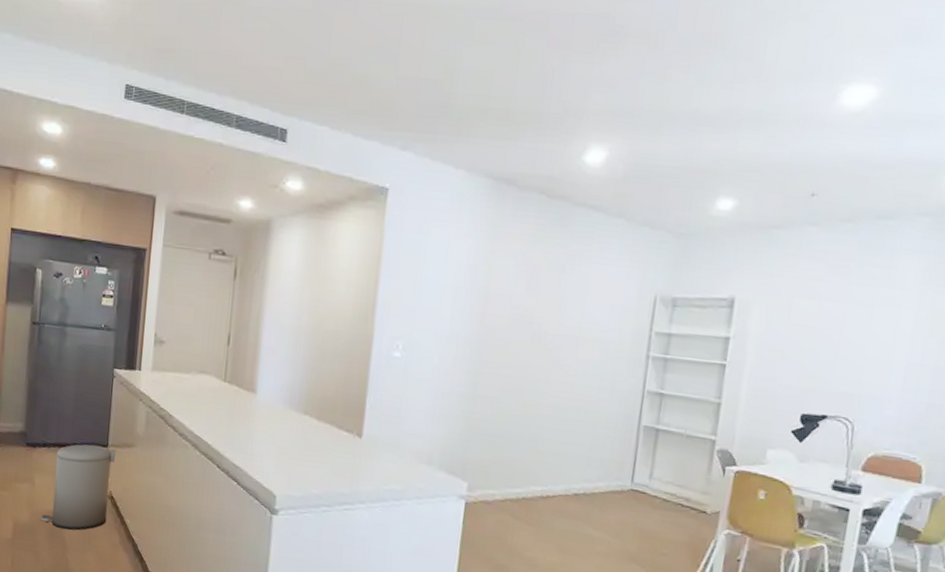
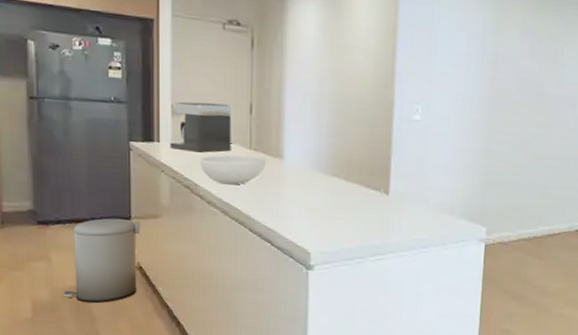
coffee maker: none [149,330,210,383] -> present [170,101,232,153]
bowl: none [175,386,240,418] -> present [199,154,267,185]

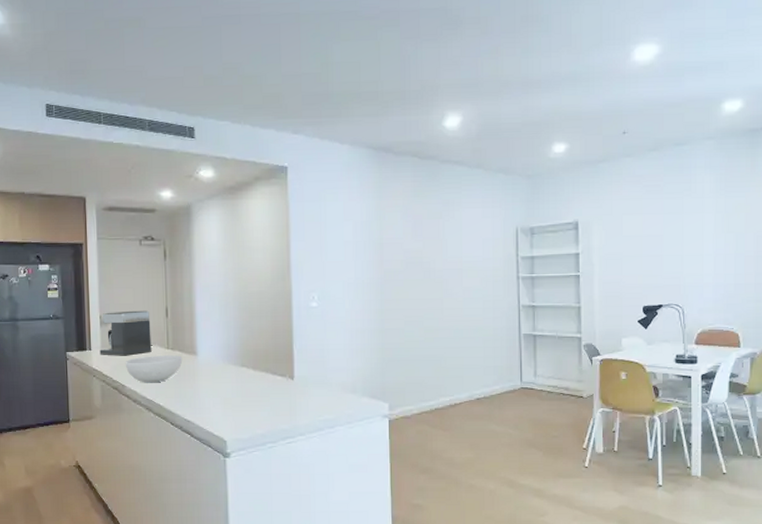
pedal bin: present [62,218,141,303] -> none [14,422,78,502]

